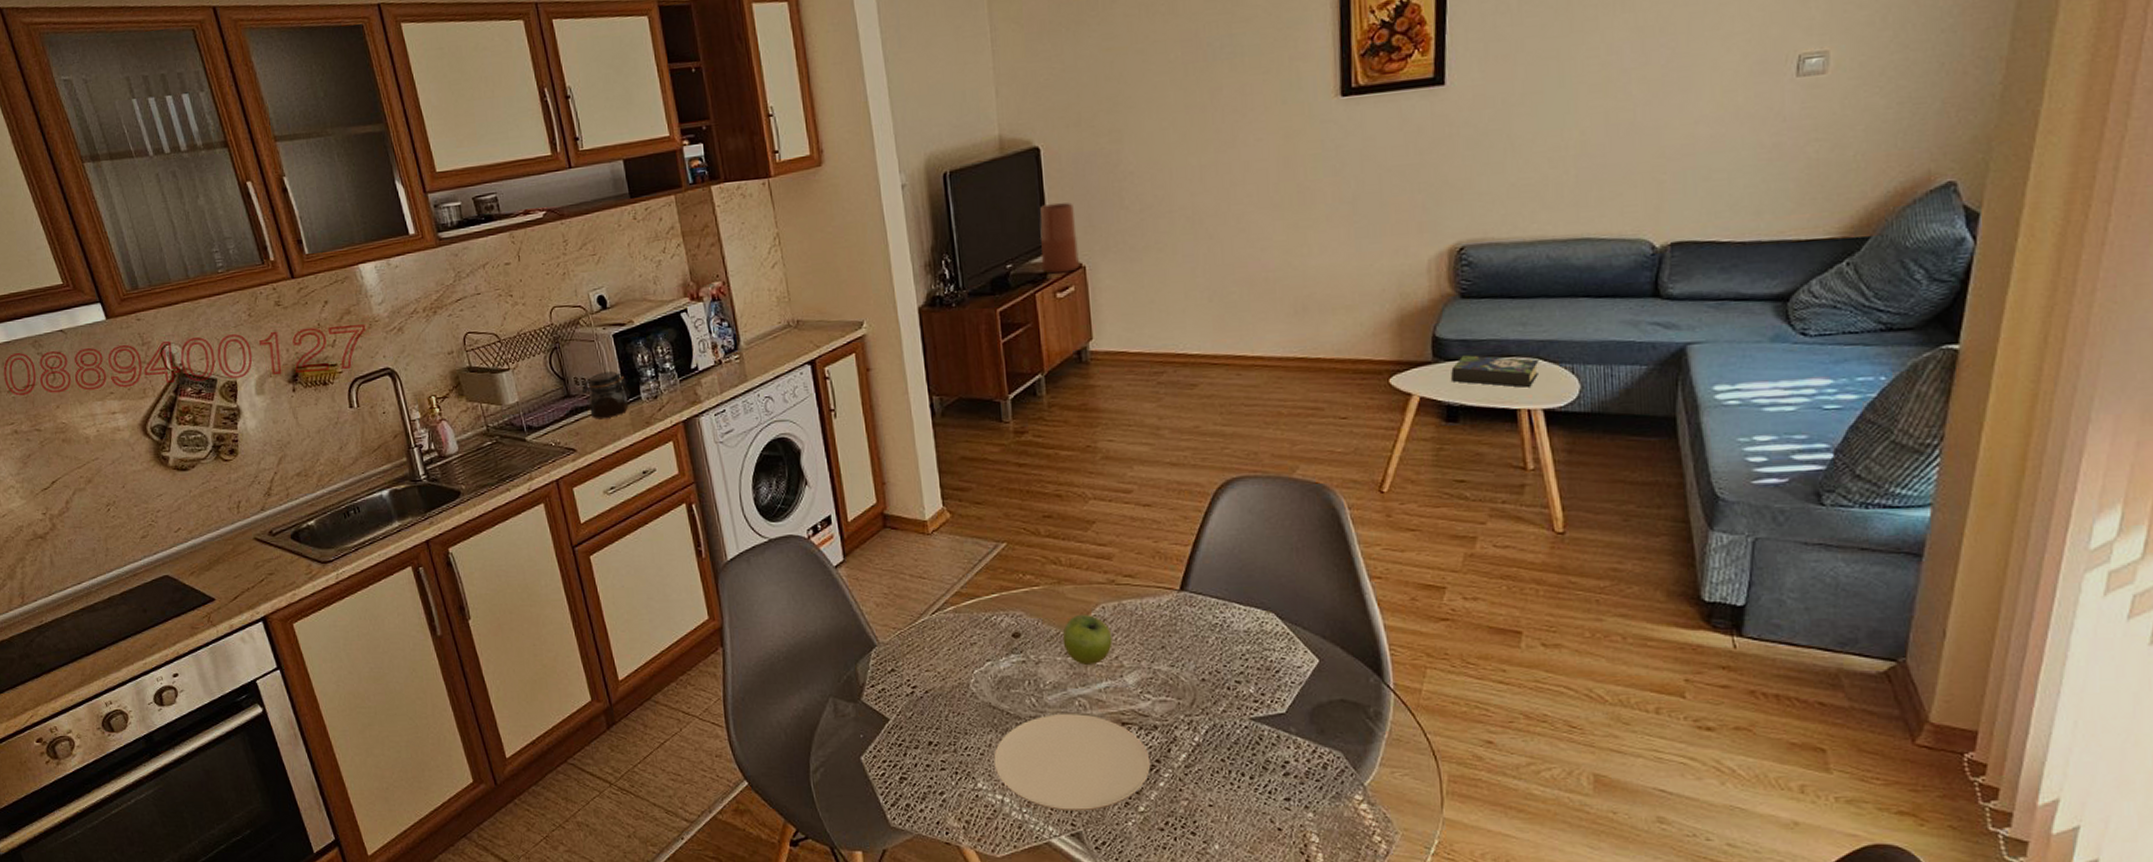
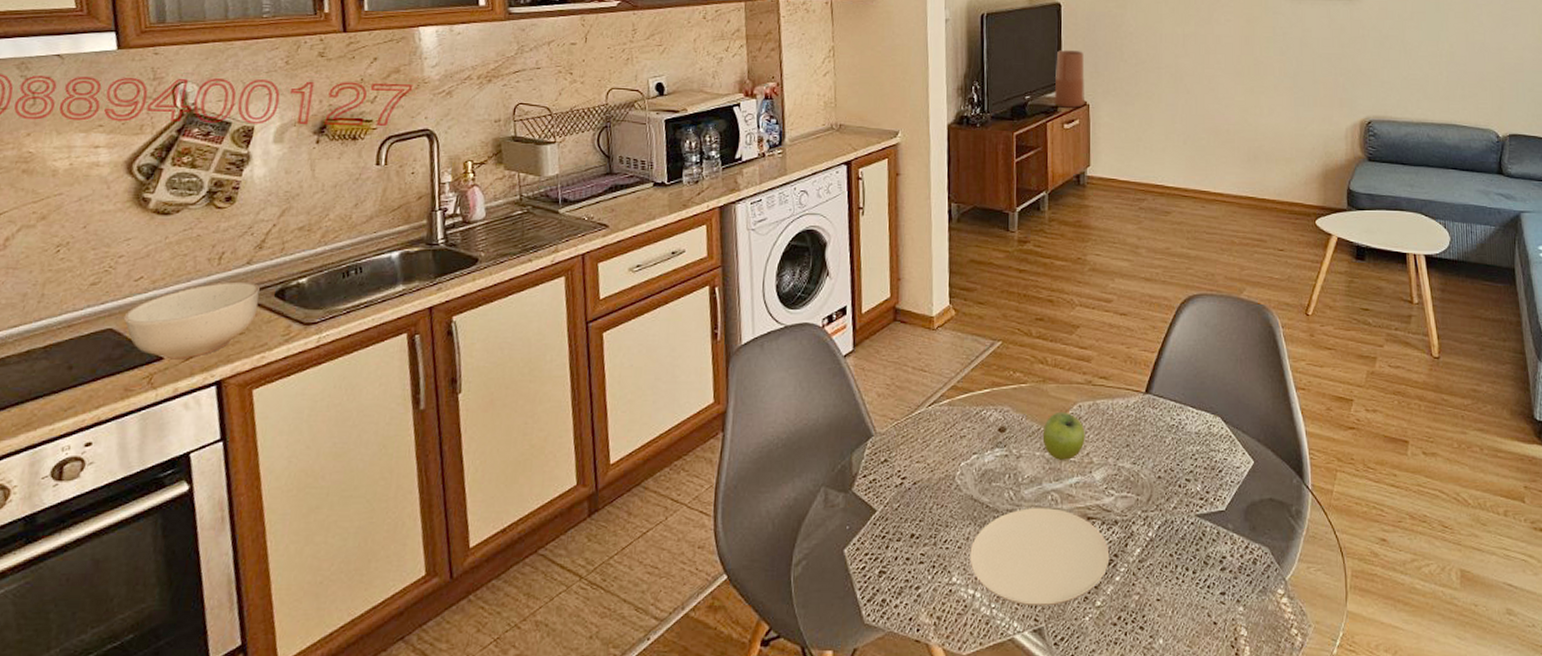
bowl: none [174,526,280,600] -> present [123,281,260,360]
jar: present [582,371,631,419] -> none [625,154,673,197]
book: present [1451,355,1539,387] -> none [1360,207,1422,236]

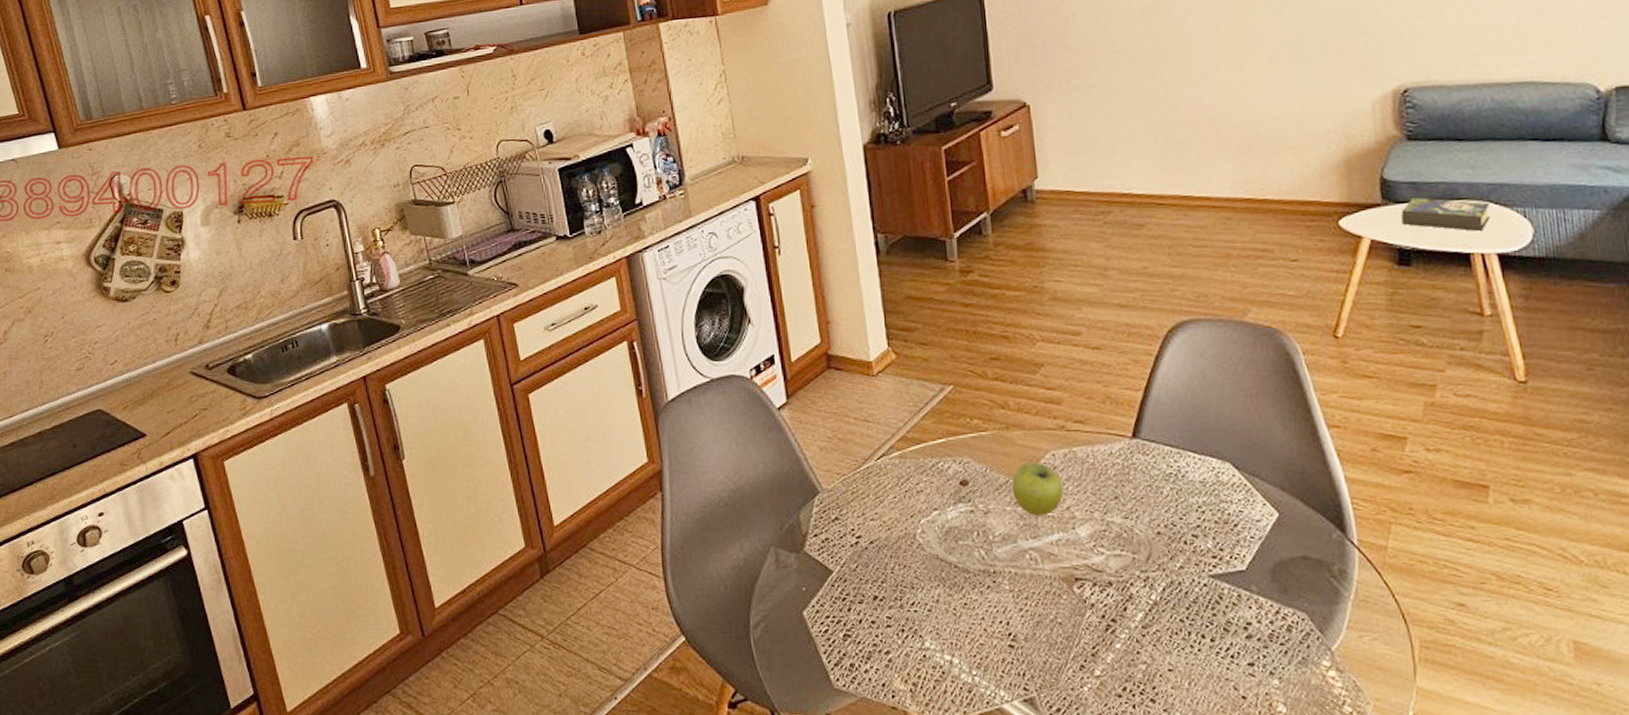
bowl: present [123,281,260,360] -> none [108,360,215,436]
plate: present [969,508,1110,607] -> none [941,568,1107,675]
vase: present [1054,50,1085,108] -> none [983,42,1023,113]
book: none [1360,207,1422,236] -> present [1401,197,1490,231]

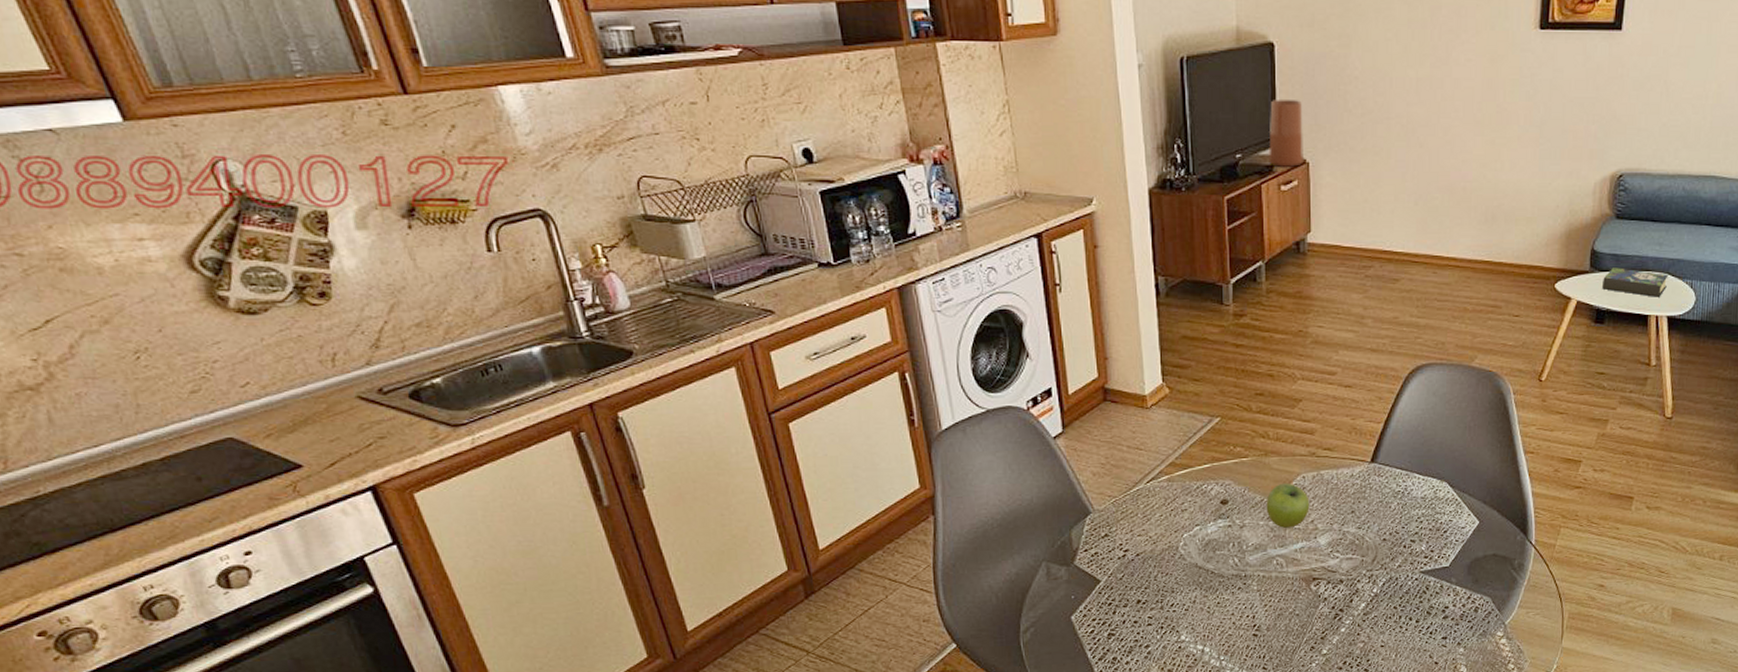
vase: none [983,42,1023,113] -> present [1269,100,1303,167]

